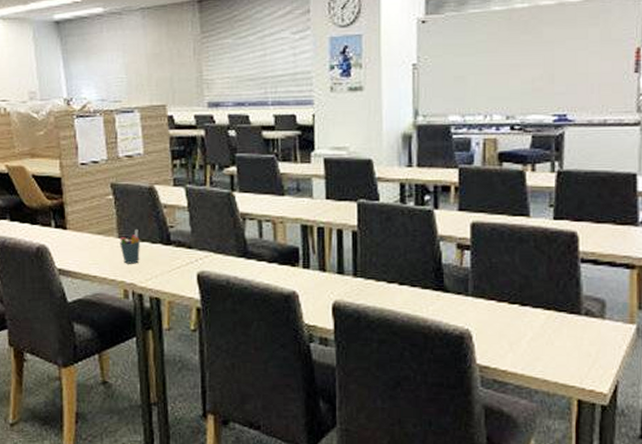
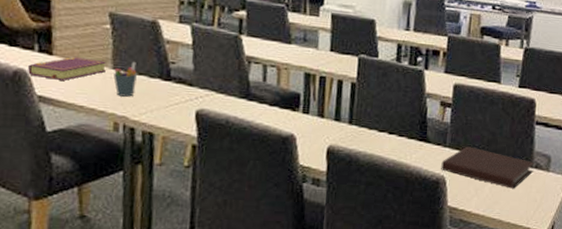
book: none [48,228,114,253] -> present [28,56,107,81]
notebook: none [464,294,584,342] -> present [441,146,534,189]

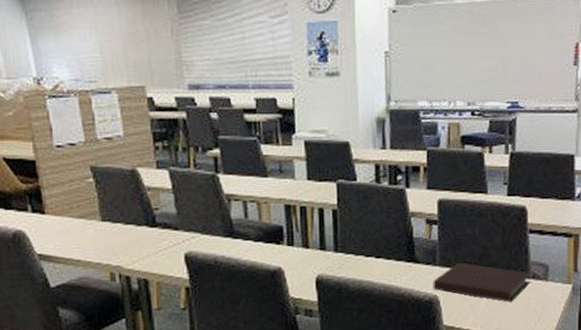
book: present [28,56,107,81] -> none [25,212,96,237]
pen holder: present [113,62,137,97] -> none [103,212,125,247]

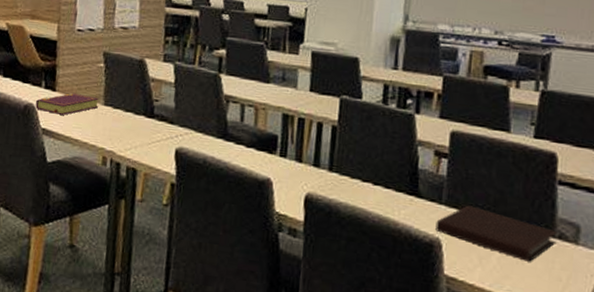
book: none [25,212,96,237] -> present [35,92,99,115]

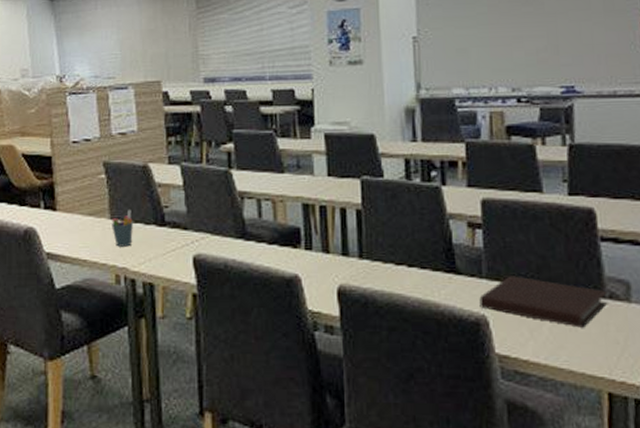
book: present [35,92,99,115] -> none [36,209,105,235]
pen holder: none [104,99,125,133] -> present [112,210,133,247]

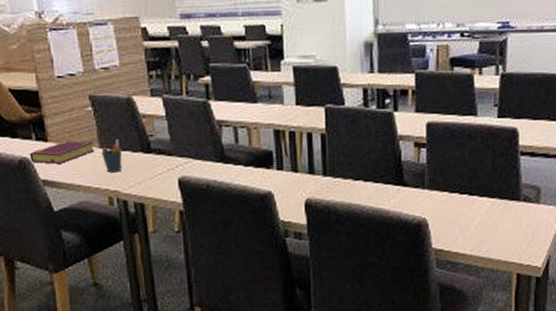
book: none [36,209,105,235] -> present [30,140,95,164]
notebook: present [479,276,608,328] -> none [421,186,522,225]

